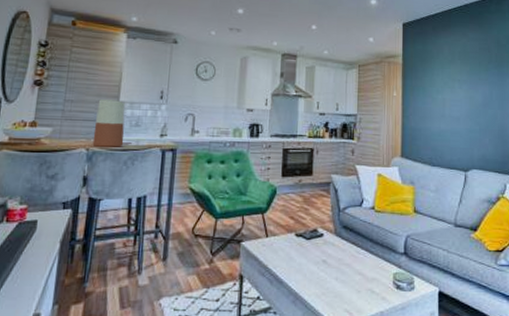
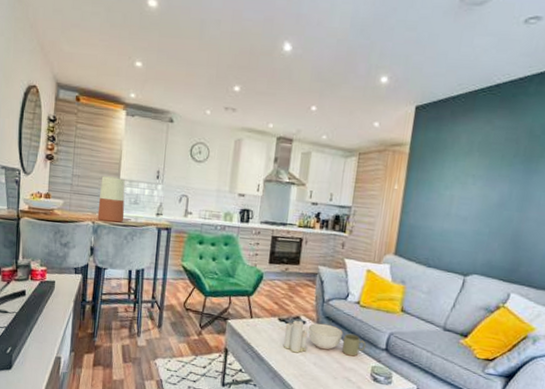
candle: none [302,233,327,270] -> present [283,320,307,353]
bowl: none [326,234,362,262] -> present [308,323,344,350]
mug: none [362,241,385,265] -> present [342,333,366,357]

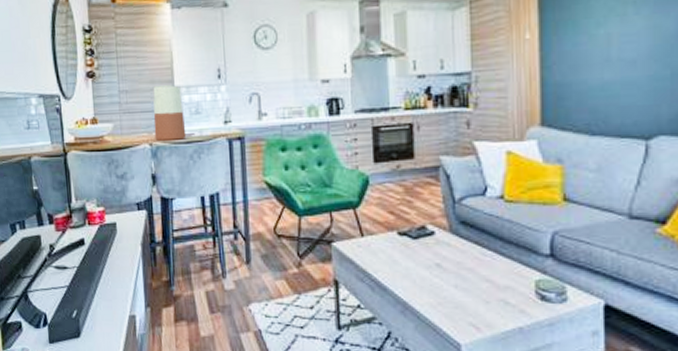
candle: present [283,320,307,353] -> none [408,231,441,275]
bowl: present [308,323,344,350] -> none [439,231,488,266]
mug: present [342,333,366,357] -> none [488,240,521,270]

